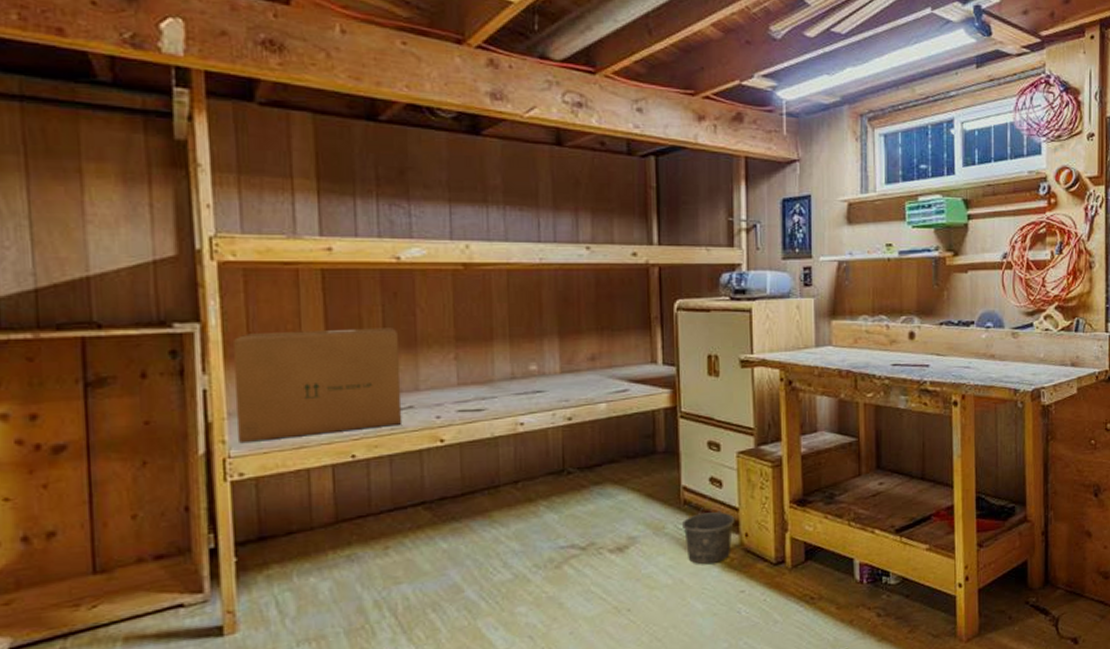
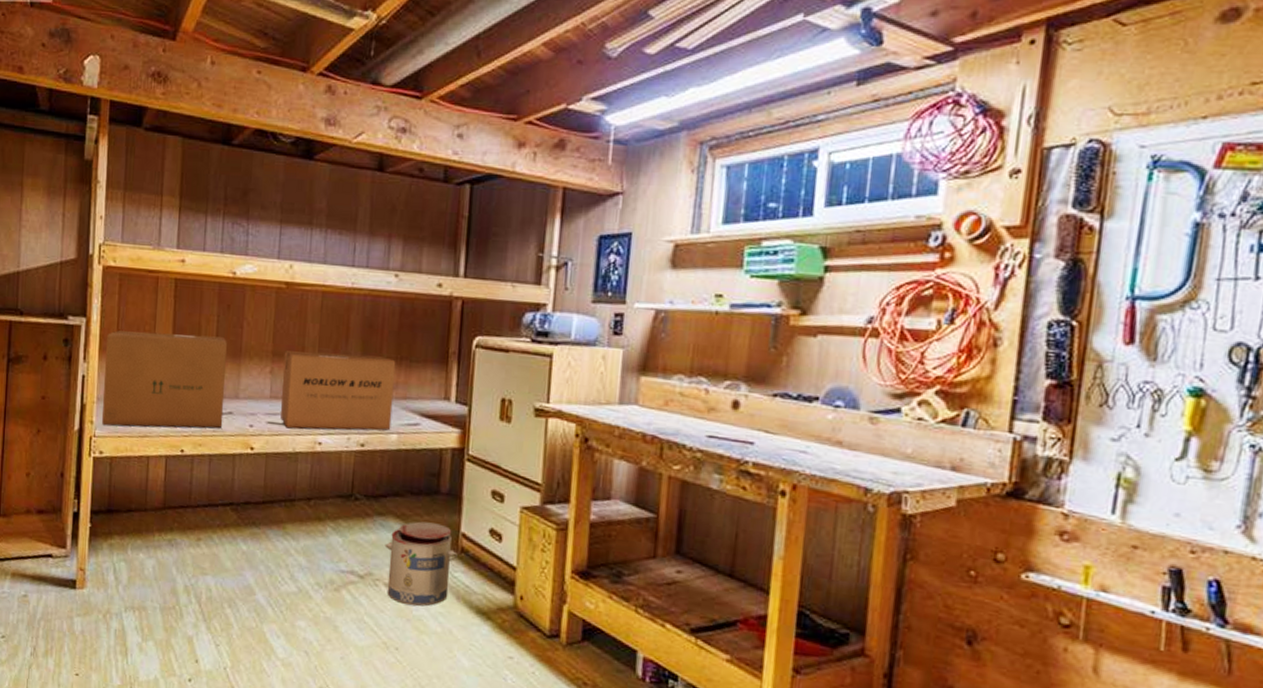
box: none [469,329,599,414] -> present [279,351,396,431]
paint can: none [605,482,681,566] -> present [385,521,458,607]
bucket: present [681,494,735,565] -> none [456,547,512,621]

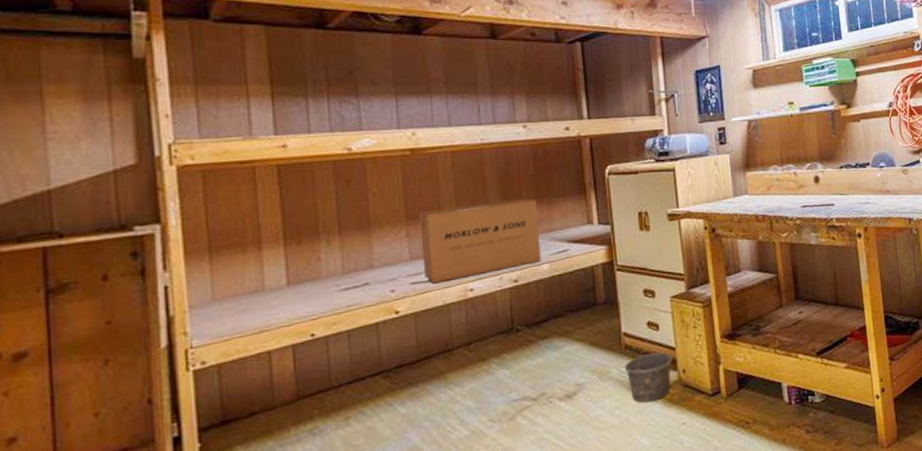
box: present [102,330,228,429] -> none [192,213,359,334]
paint can: present [385,521,458,607] -> none [553,330,623,411]
bucket: none [456,547,512,621] -> present [624,337,673,403]

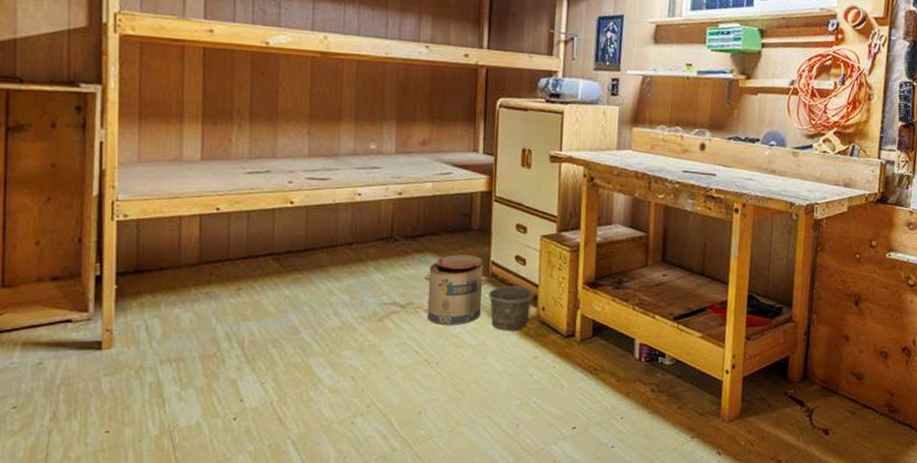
box: present [419,198,542,284] -> none [319,113,429,183]
paint can: none [553,330,623,411] -> present [423,254,489,325]

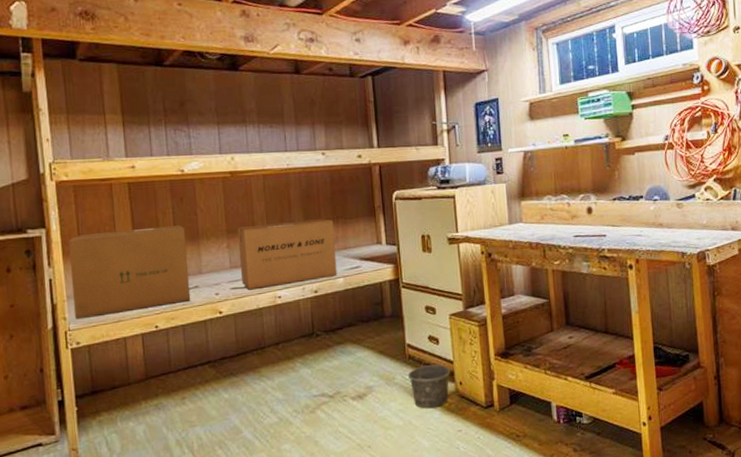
box: none [125,97,263,190] -> present [68,225,191,320]
box: none [319,113,429,183] -> present [237,219,338,290]
paint can: present [423,254,489,325] -> none [347,341,407,410]

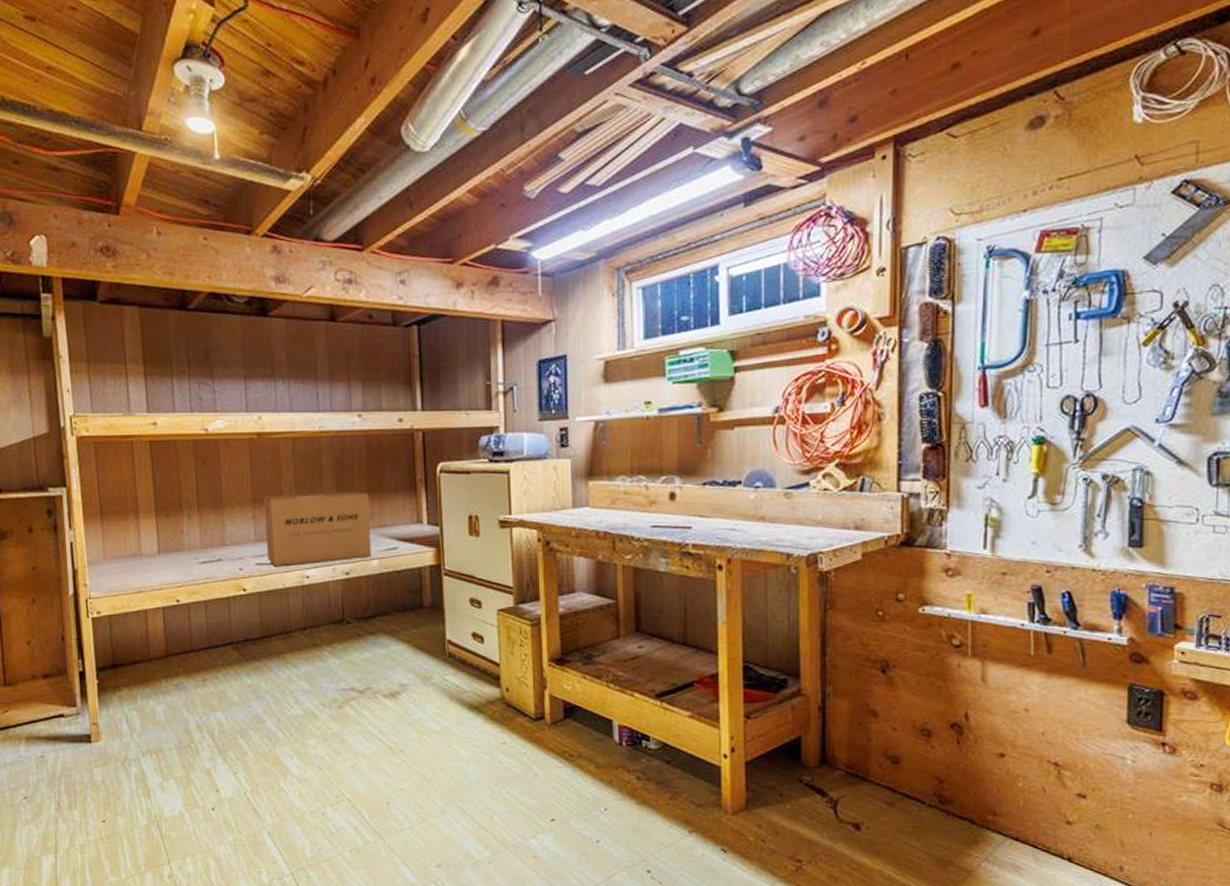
box: present [68,225,191,320] -> none [89,491,214,587]
bucket: present [407,350,451,409] -> none [446,649,497,715]

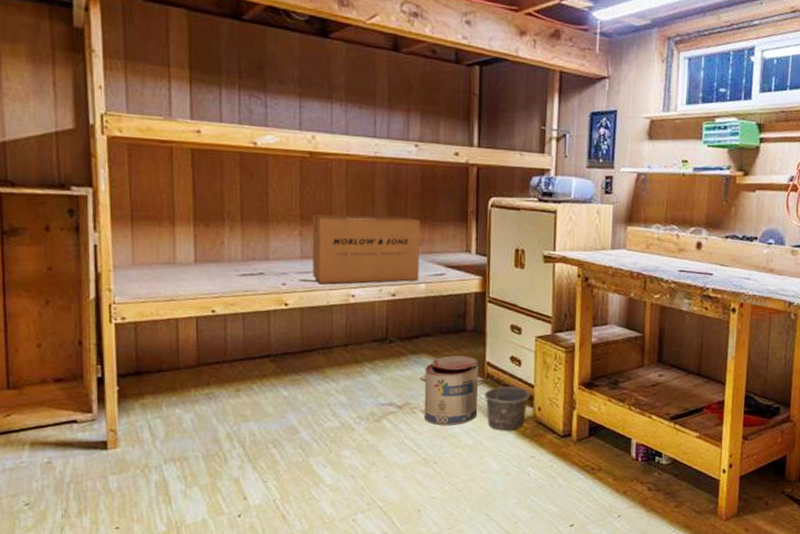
paint can: none [379,635,446,710] -> present [419,355,484,425]
bucket: none [446,649,497,715] -> present [484,371,531,431]

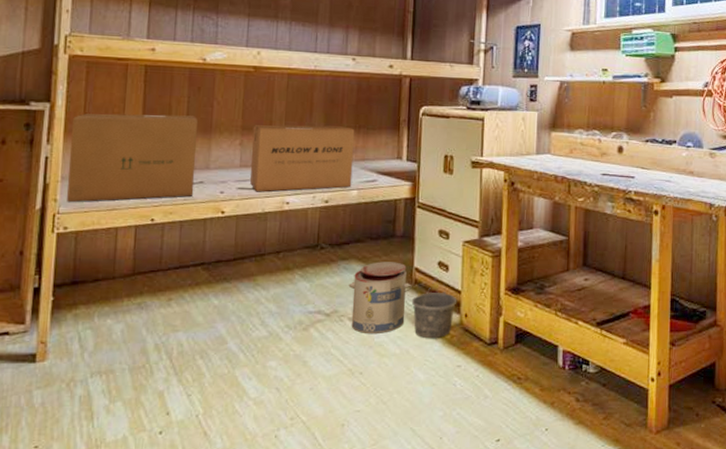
box: none [118,200,254,293] -> present [67,113,198,203]

